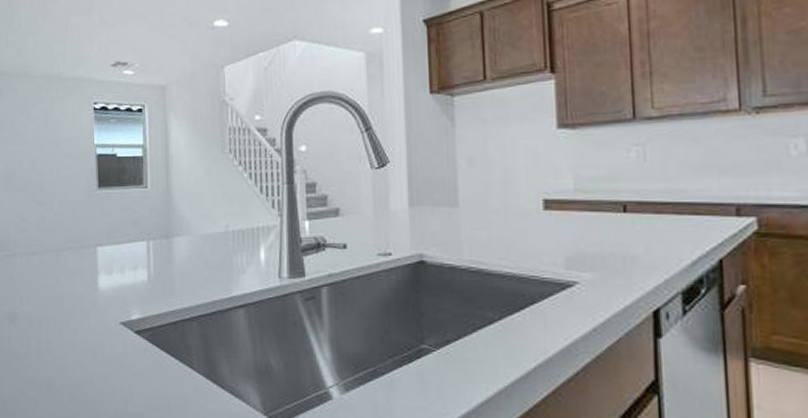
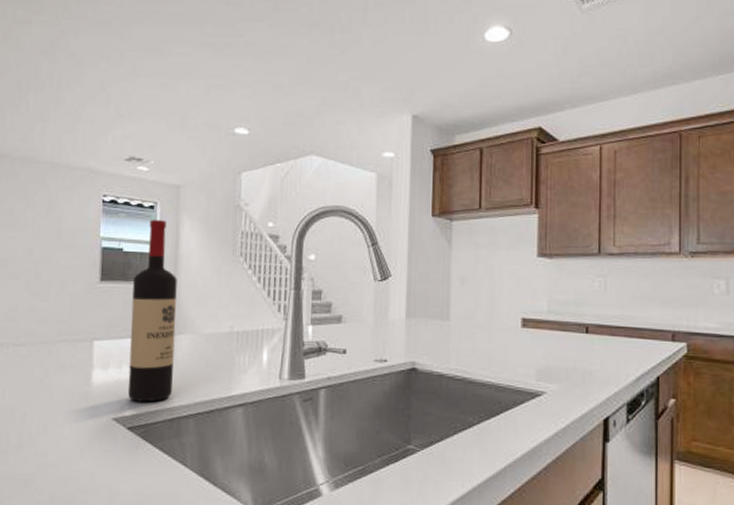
wine bottle: none [129,123,175,306] -> present [127,220,178,402]

